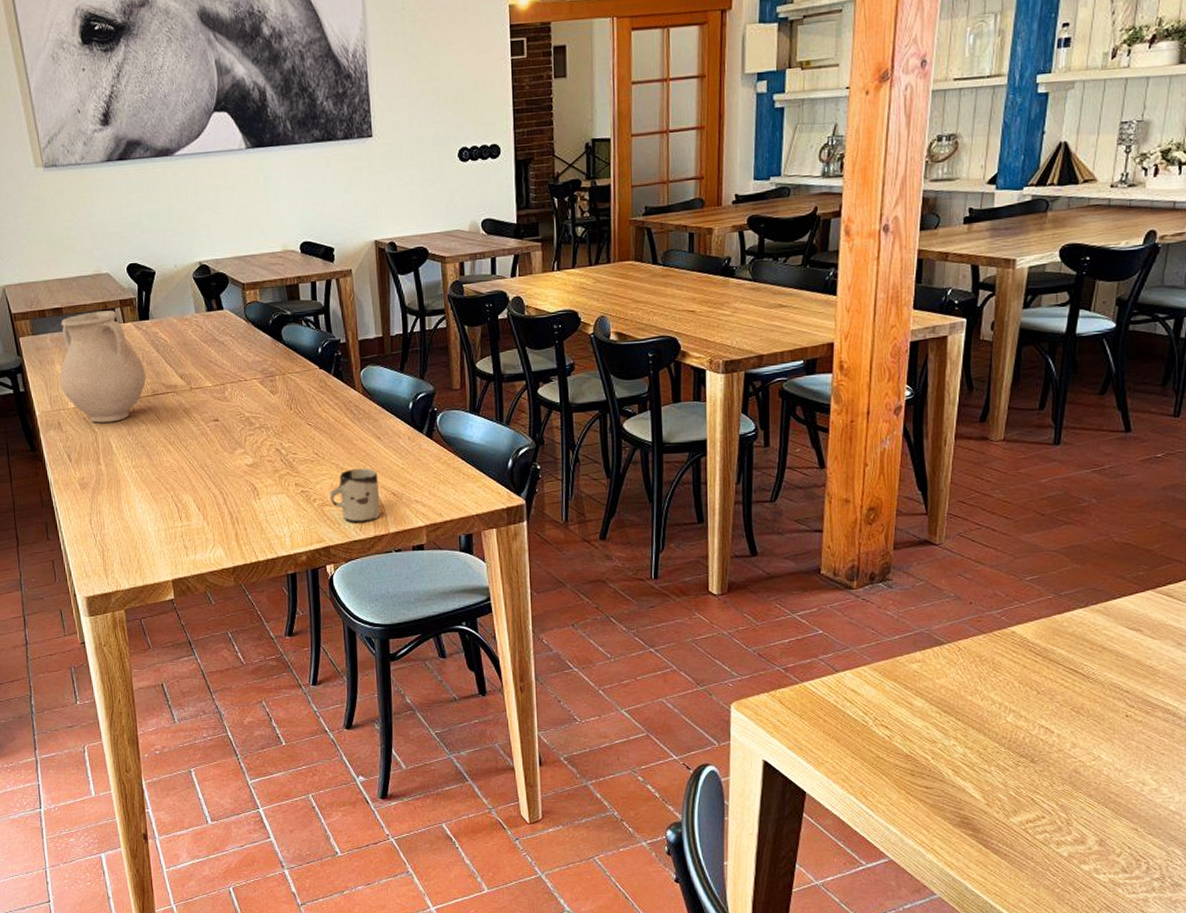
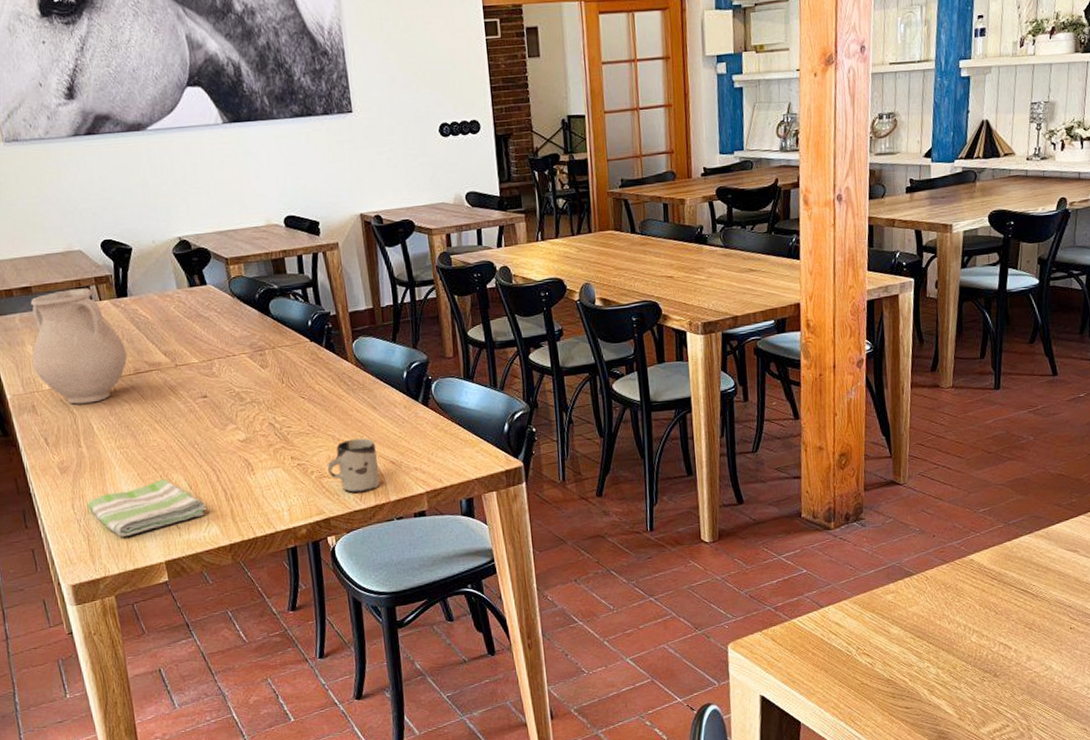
dish towel: none [103,499,213,553] -> present [87,479,207,537]

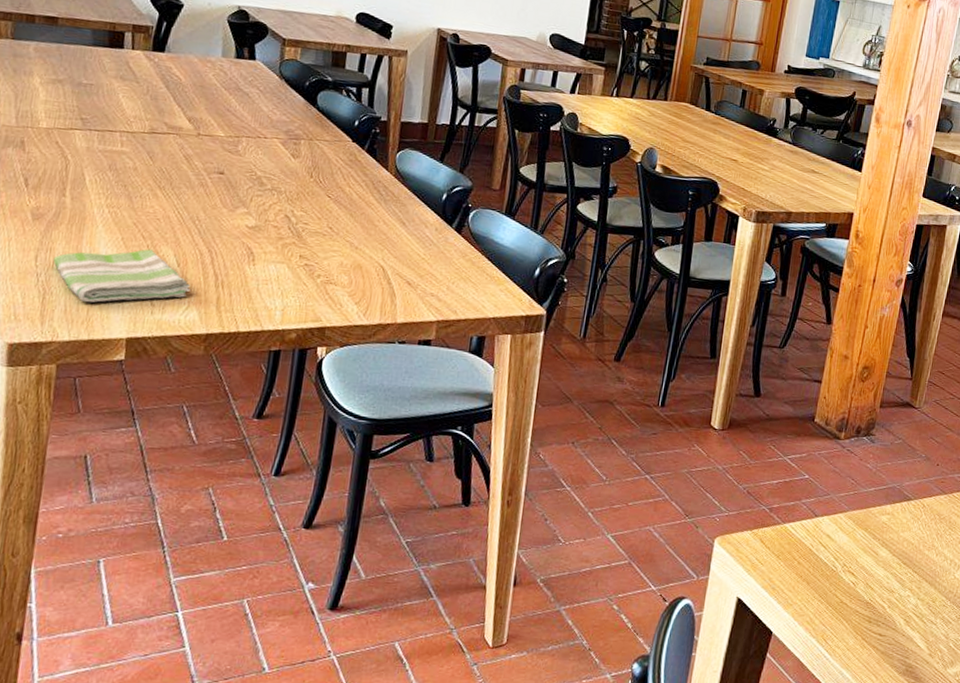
vase: present [30,288,128,404] -> none [34,29,148,153]
cup: present [327,438,381,494] -> none [336,250,395,308]

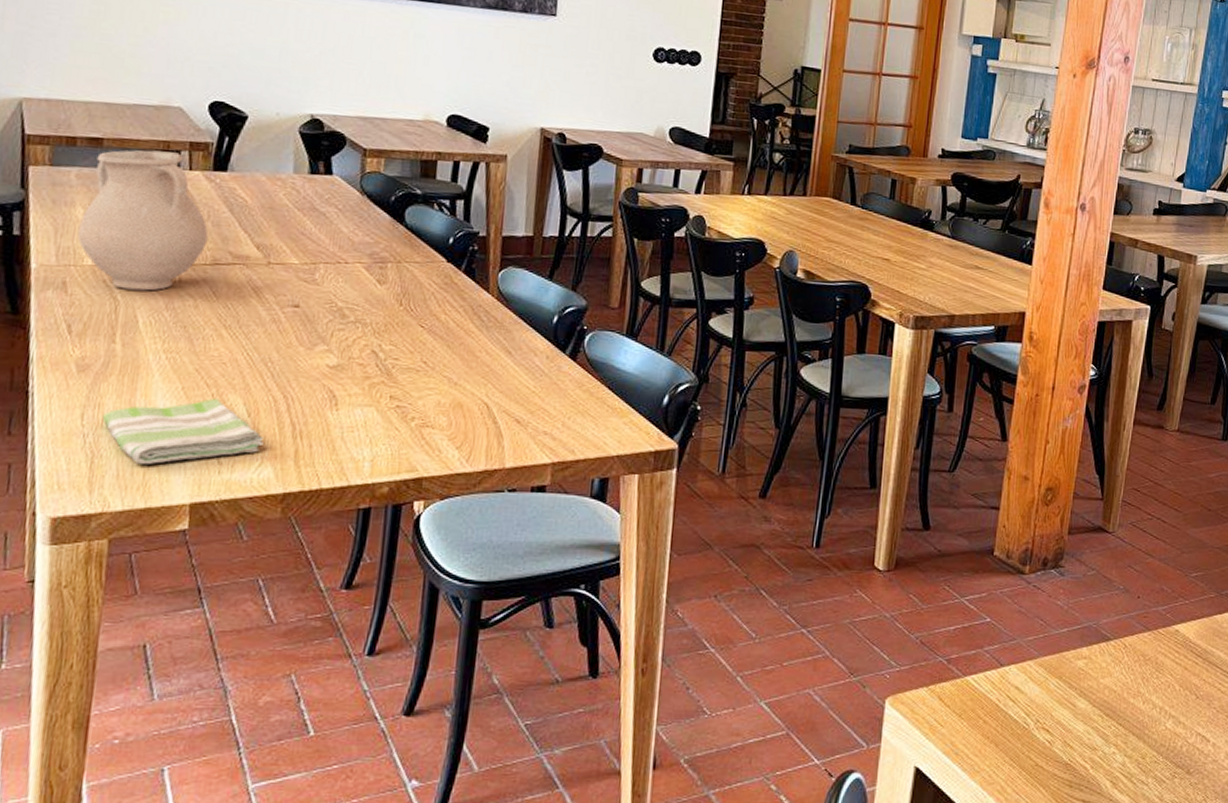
vase: none [34,29,148,153] -> present [77,150,209,291]

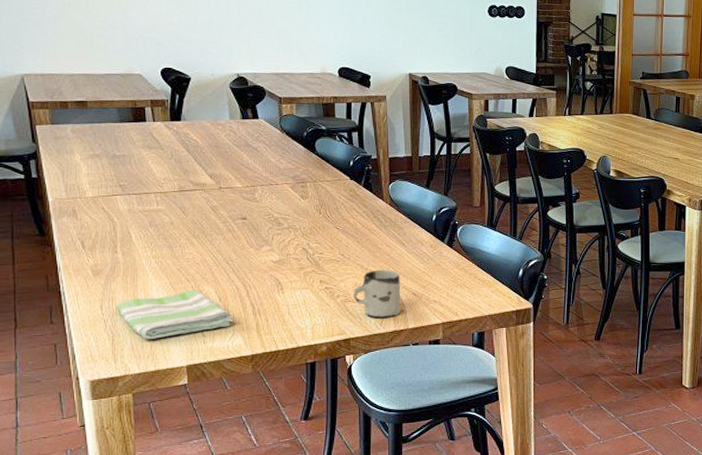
vase: present [77,150,209,291] -> none [78,108,174,214]
cup: none [433,385,501,453] -> present [353,270,401,319]

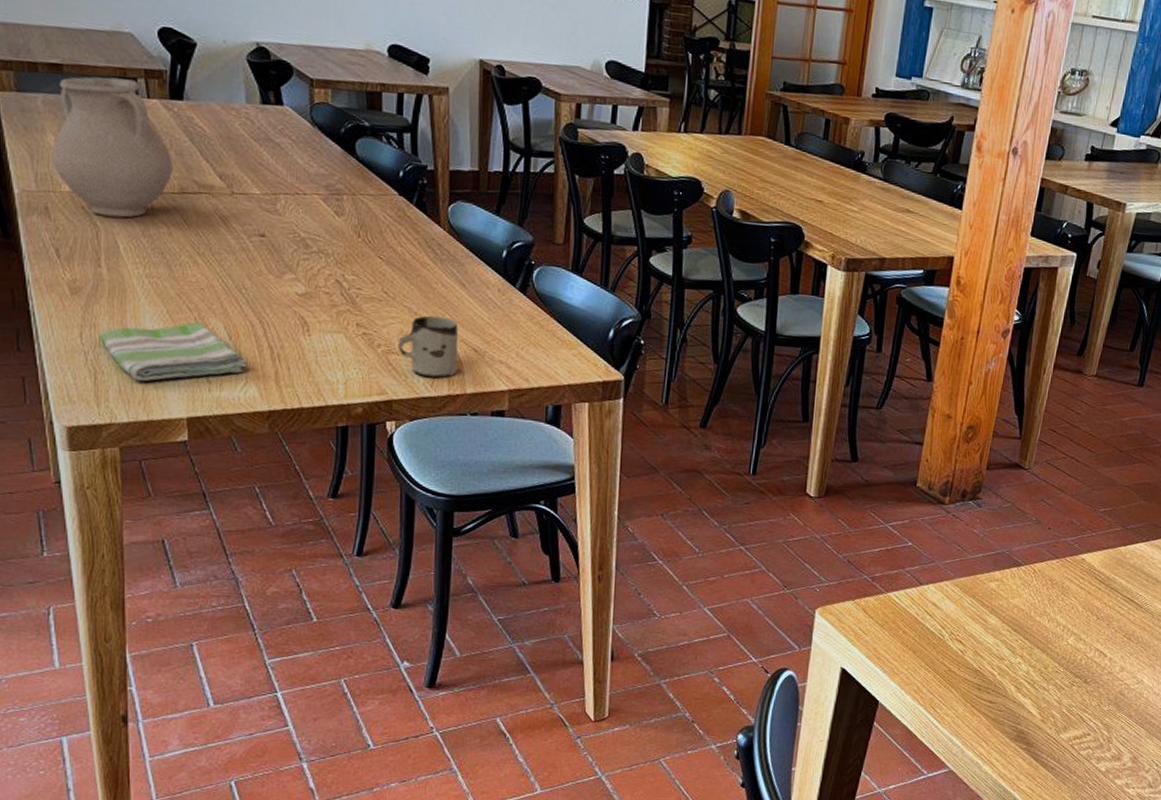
vase: none [78,108,174,214] -> present [51,77,173,218]

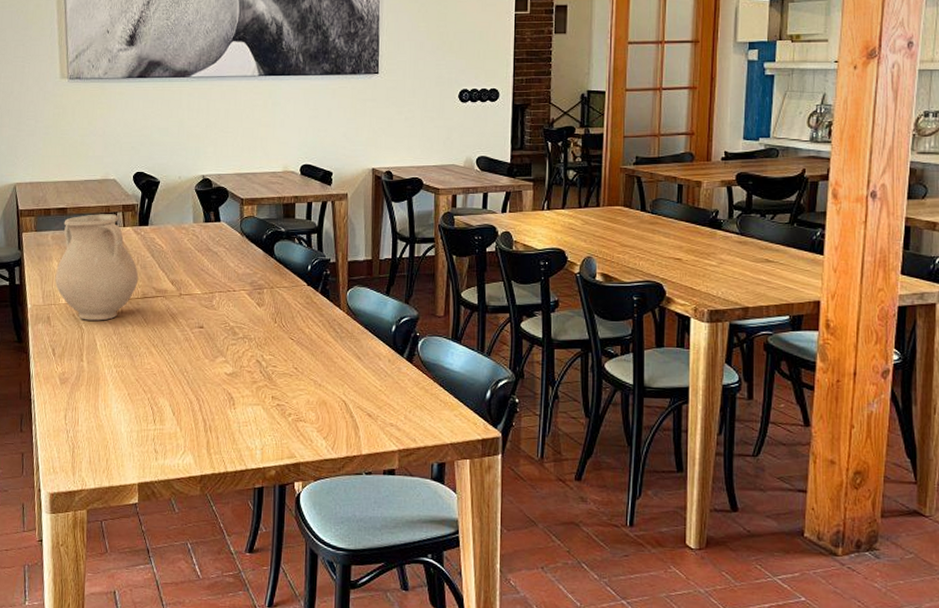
dish towel: present [99,321,246,381] -> none [78,401,185,453]
cup: present [398,315,459,379] -> none [305,386,355,442]

